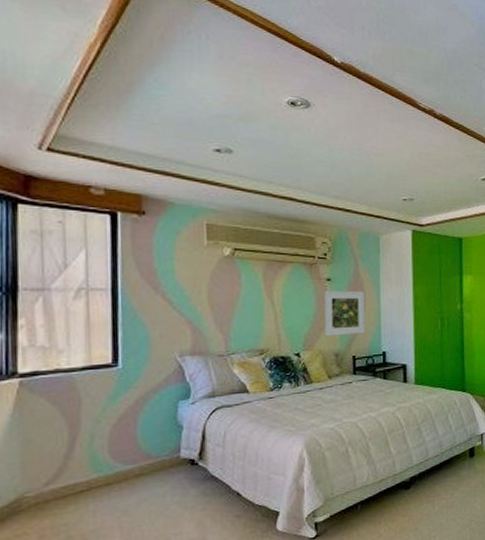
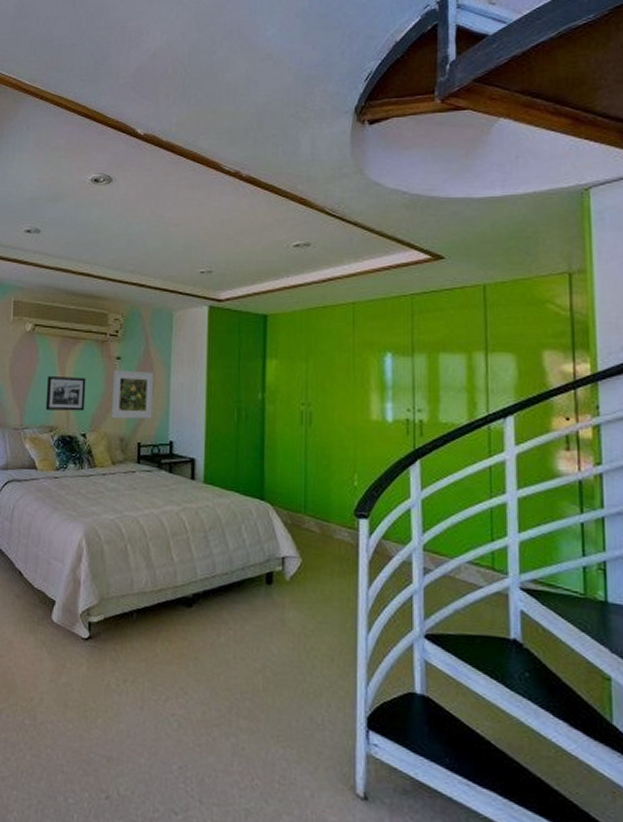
picture frame: none [252,300,297,334] -> present [45,376,86,411]

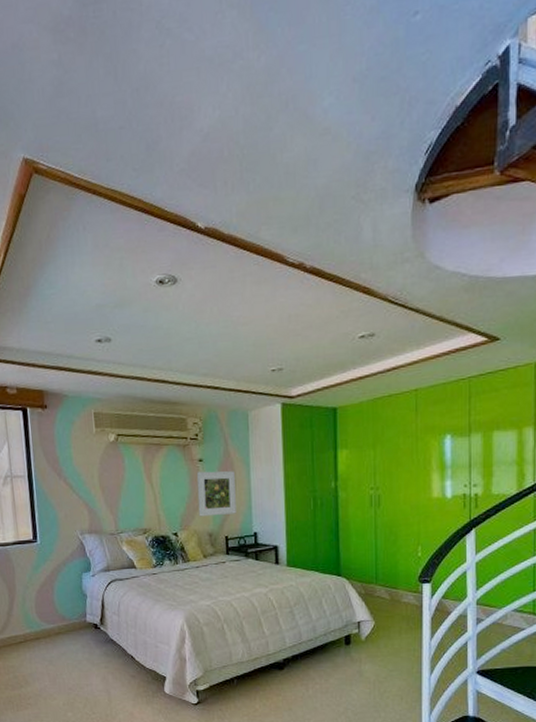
picture frame: present [45,376,86,411] -> none [135,481,174,514]

